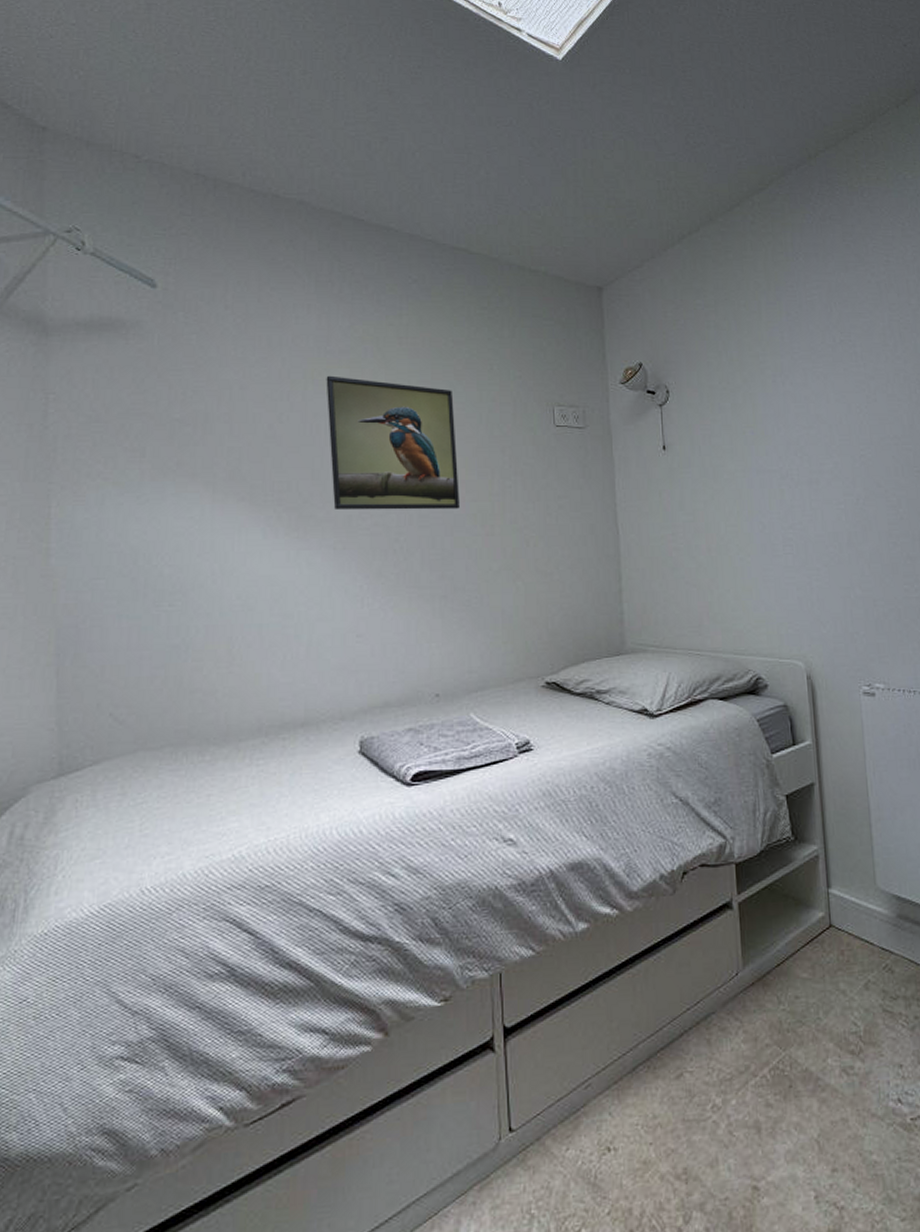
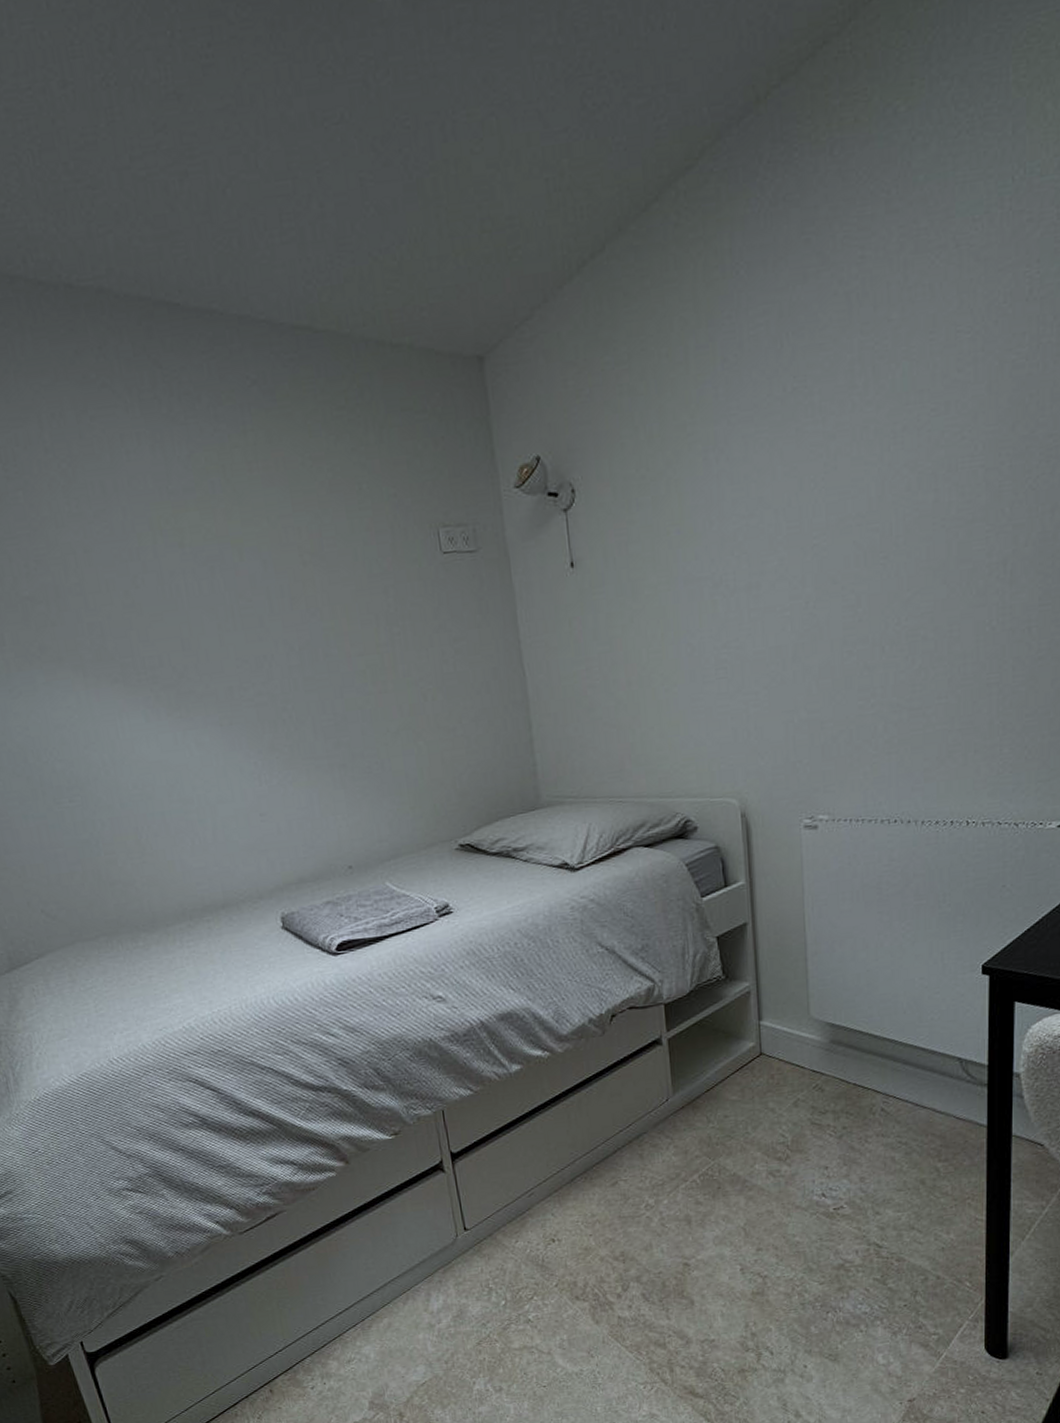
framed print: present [326,375,459,511] -> none [174,522,346,683]

